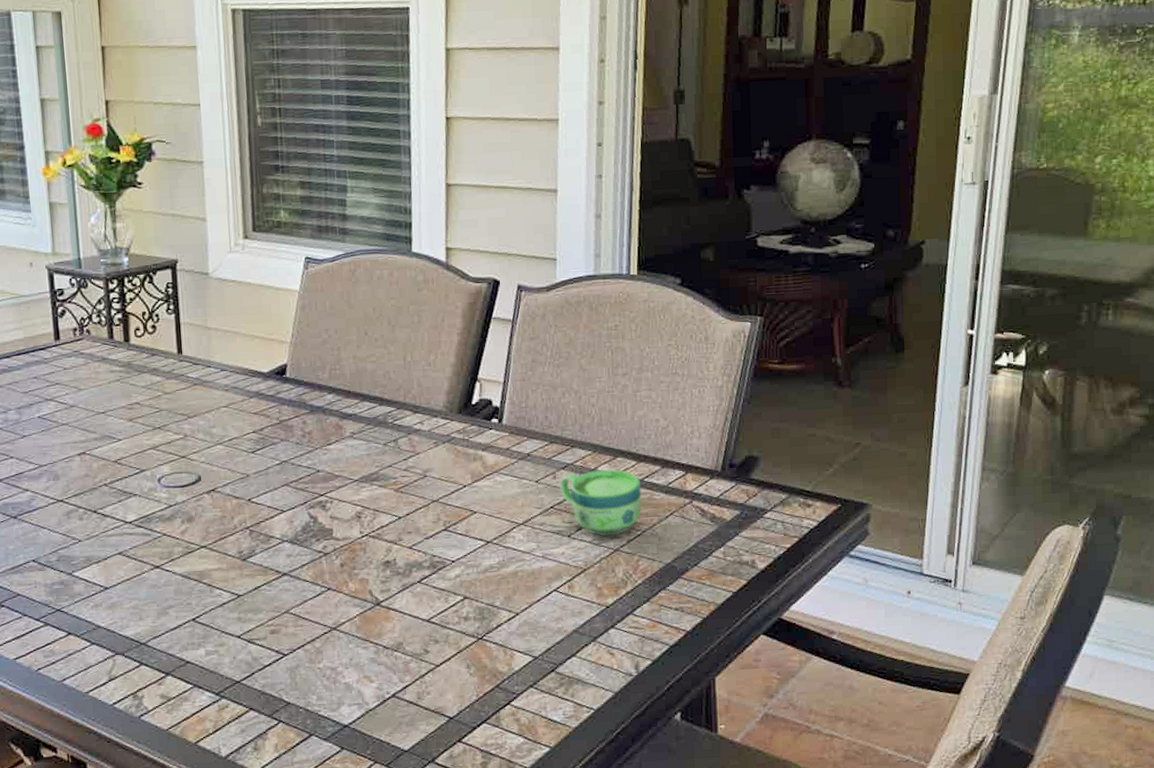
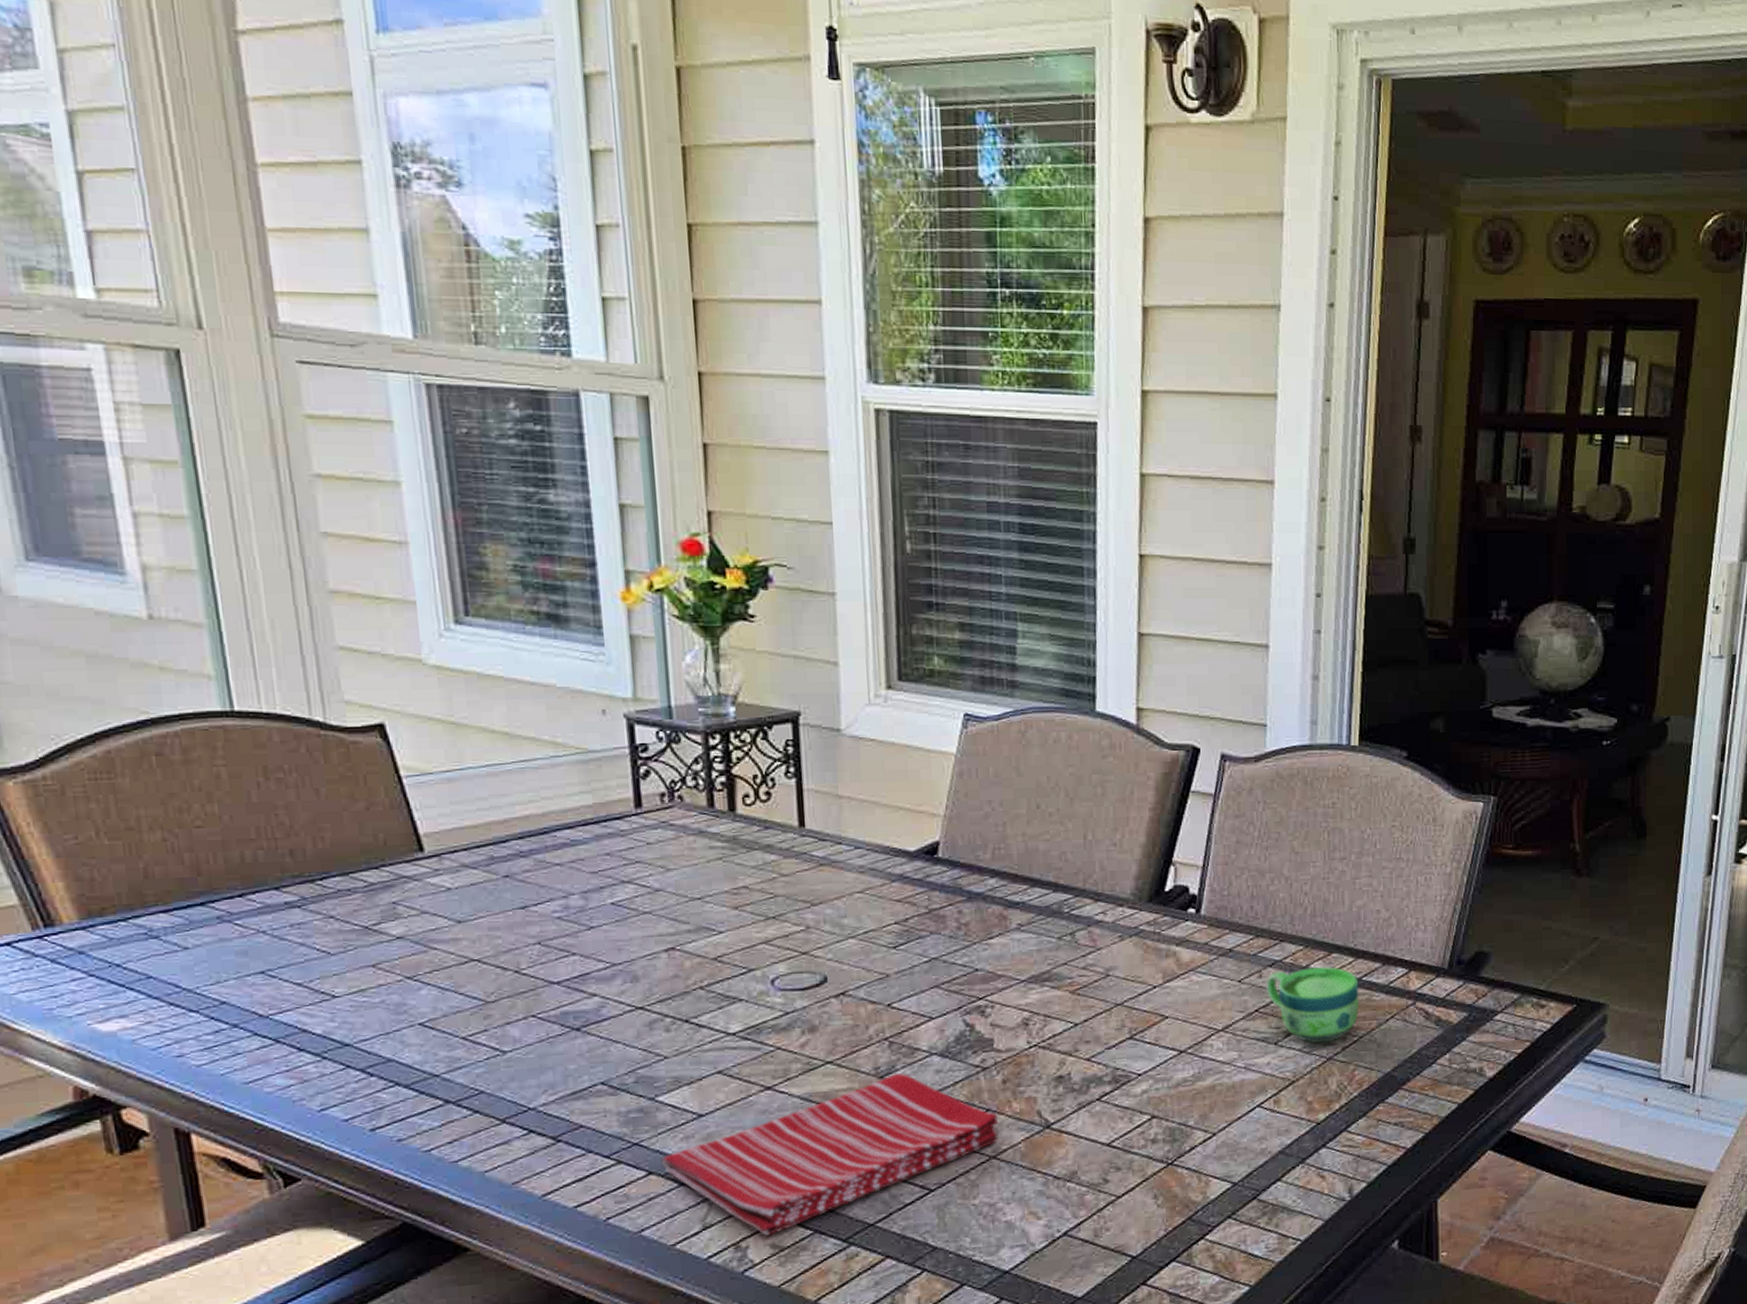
dish towel: none [78,557,338,688] -> present [661,1074,999,1236]

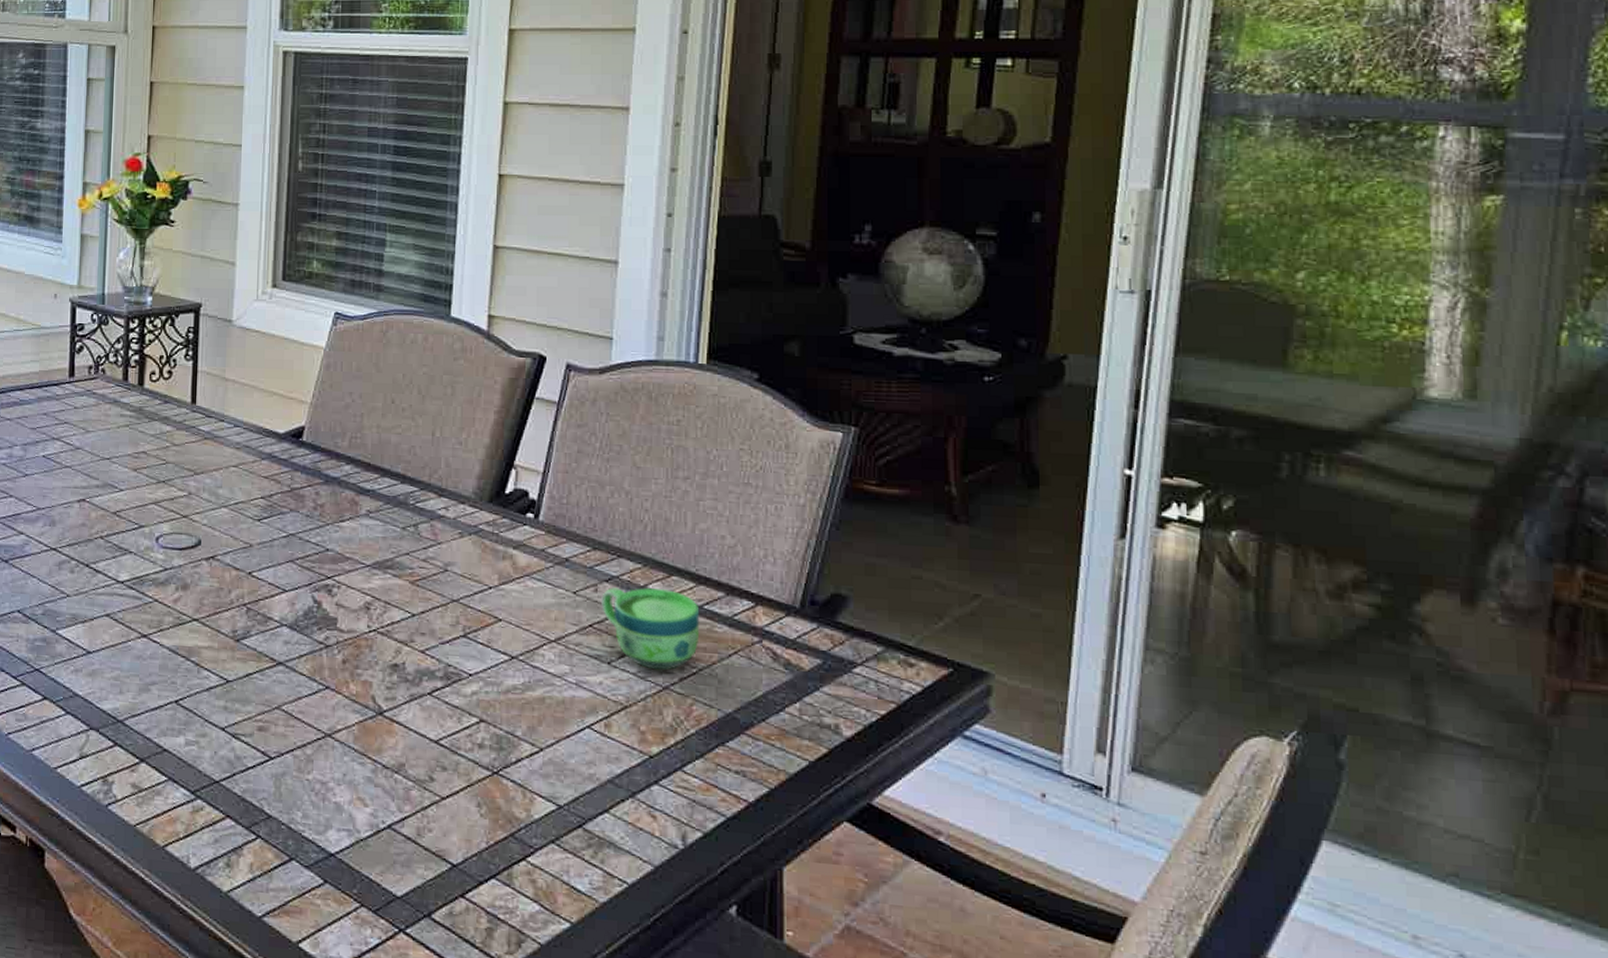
dish towel: present [661,1074,999,1236] -> none [55,639,336,775]

